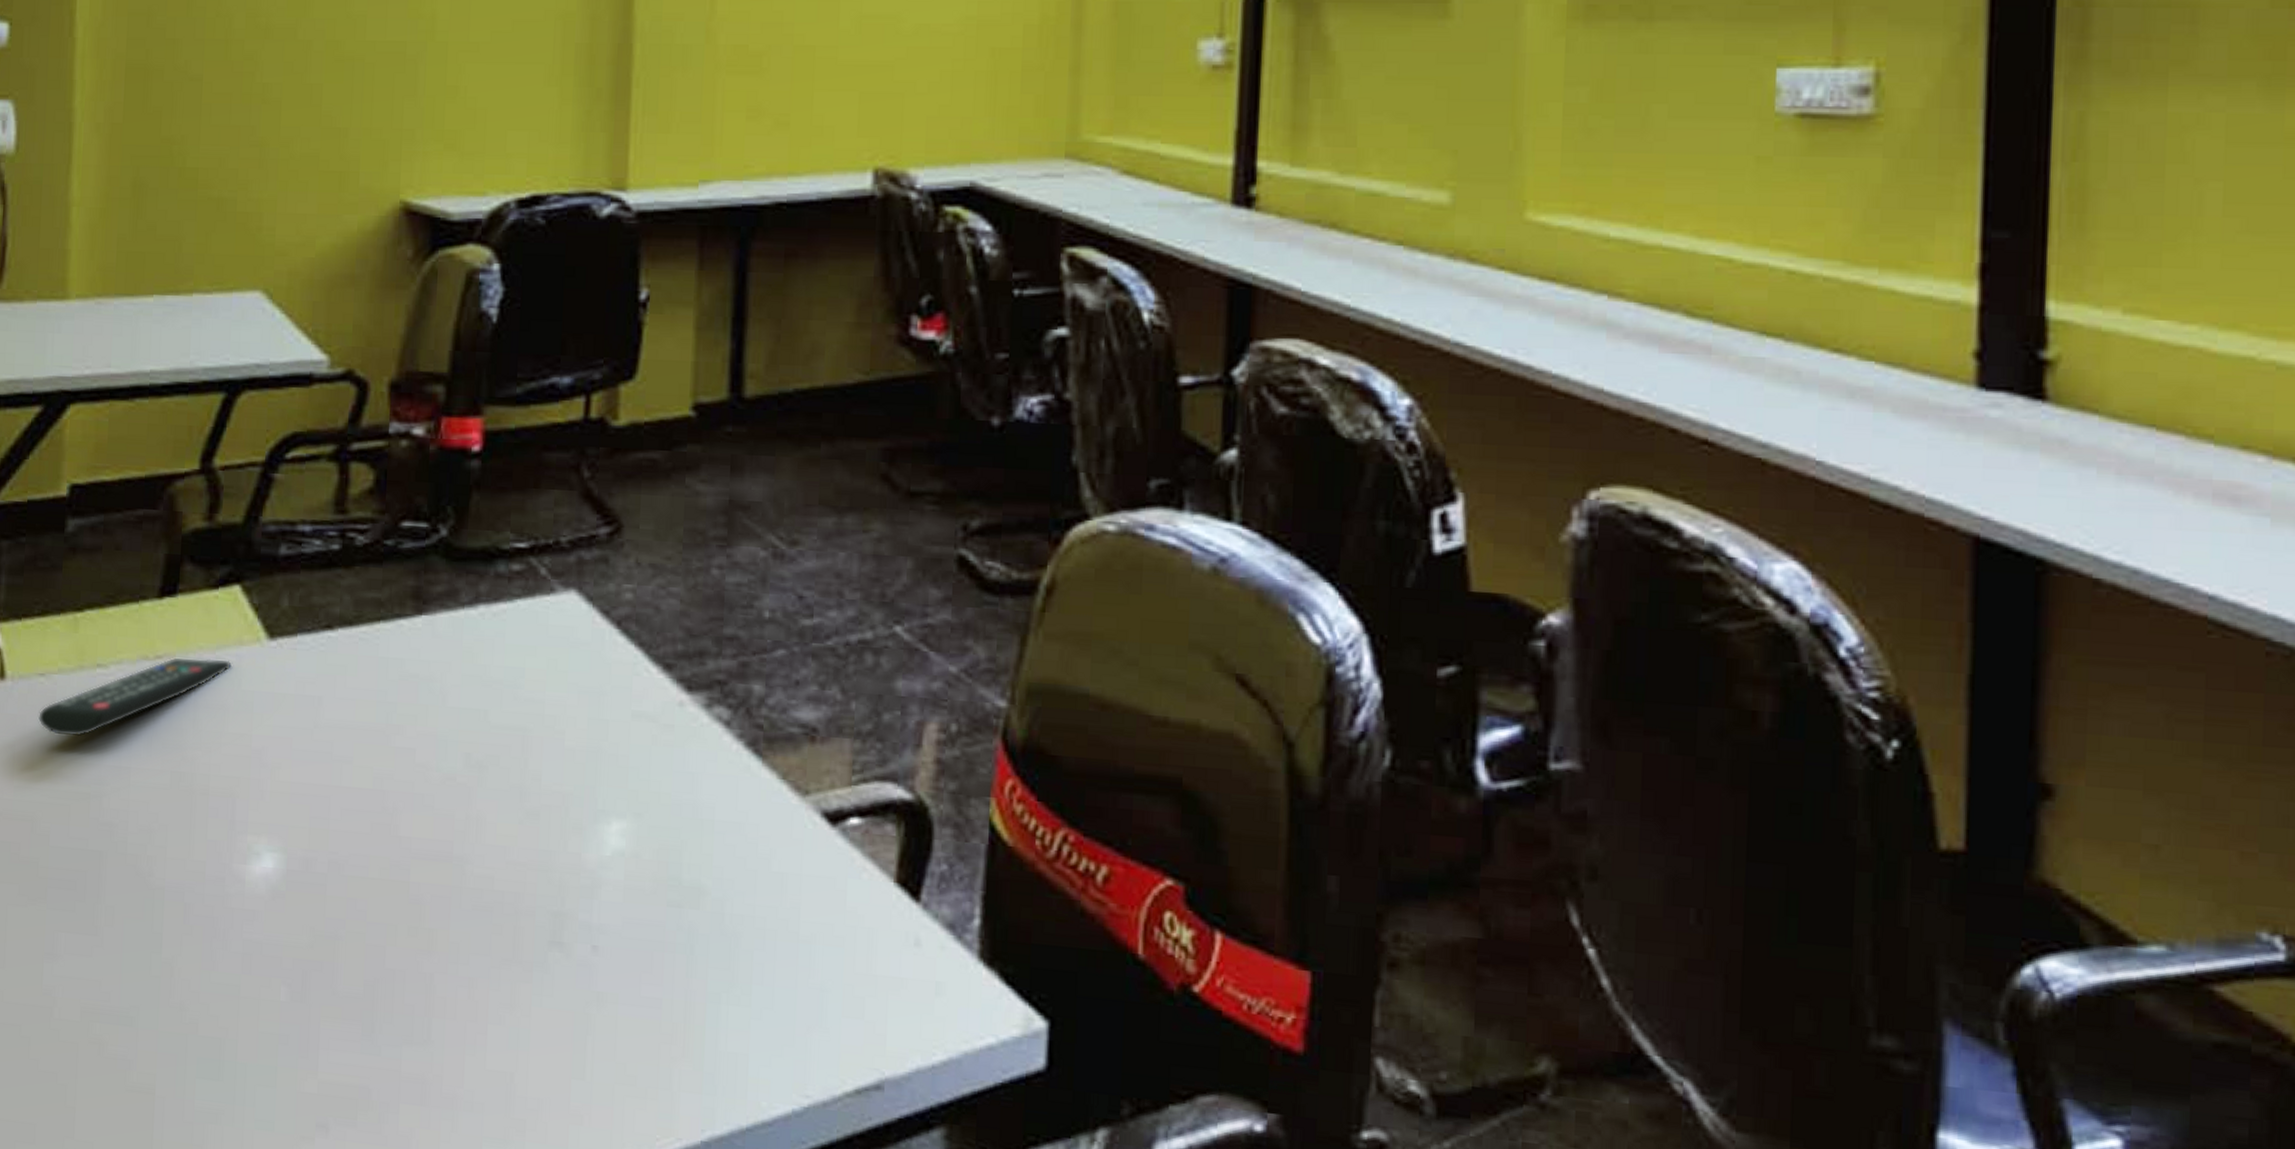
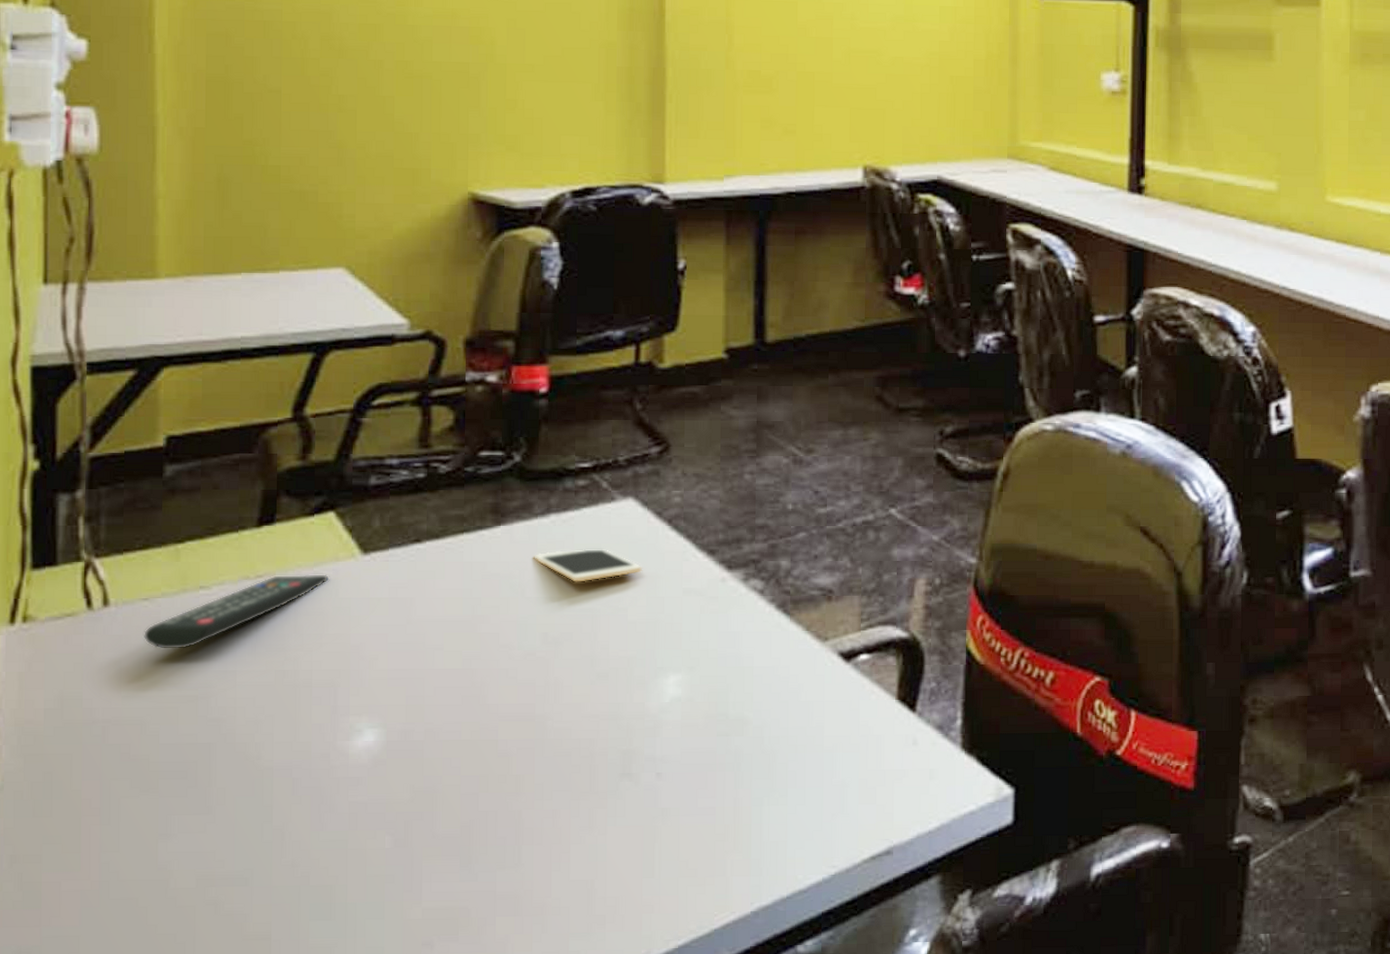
cell phone: none [458,650,585,694] -> present [534,549,643,582]

